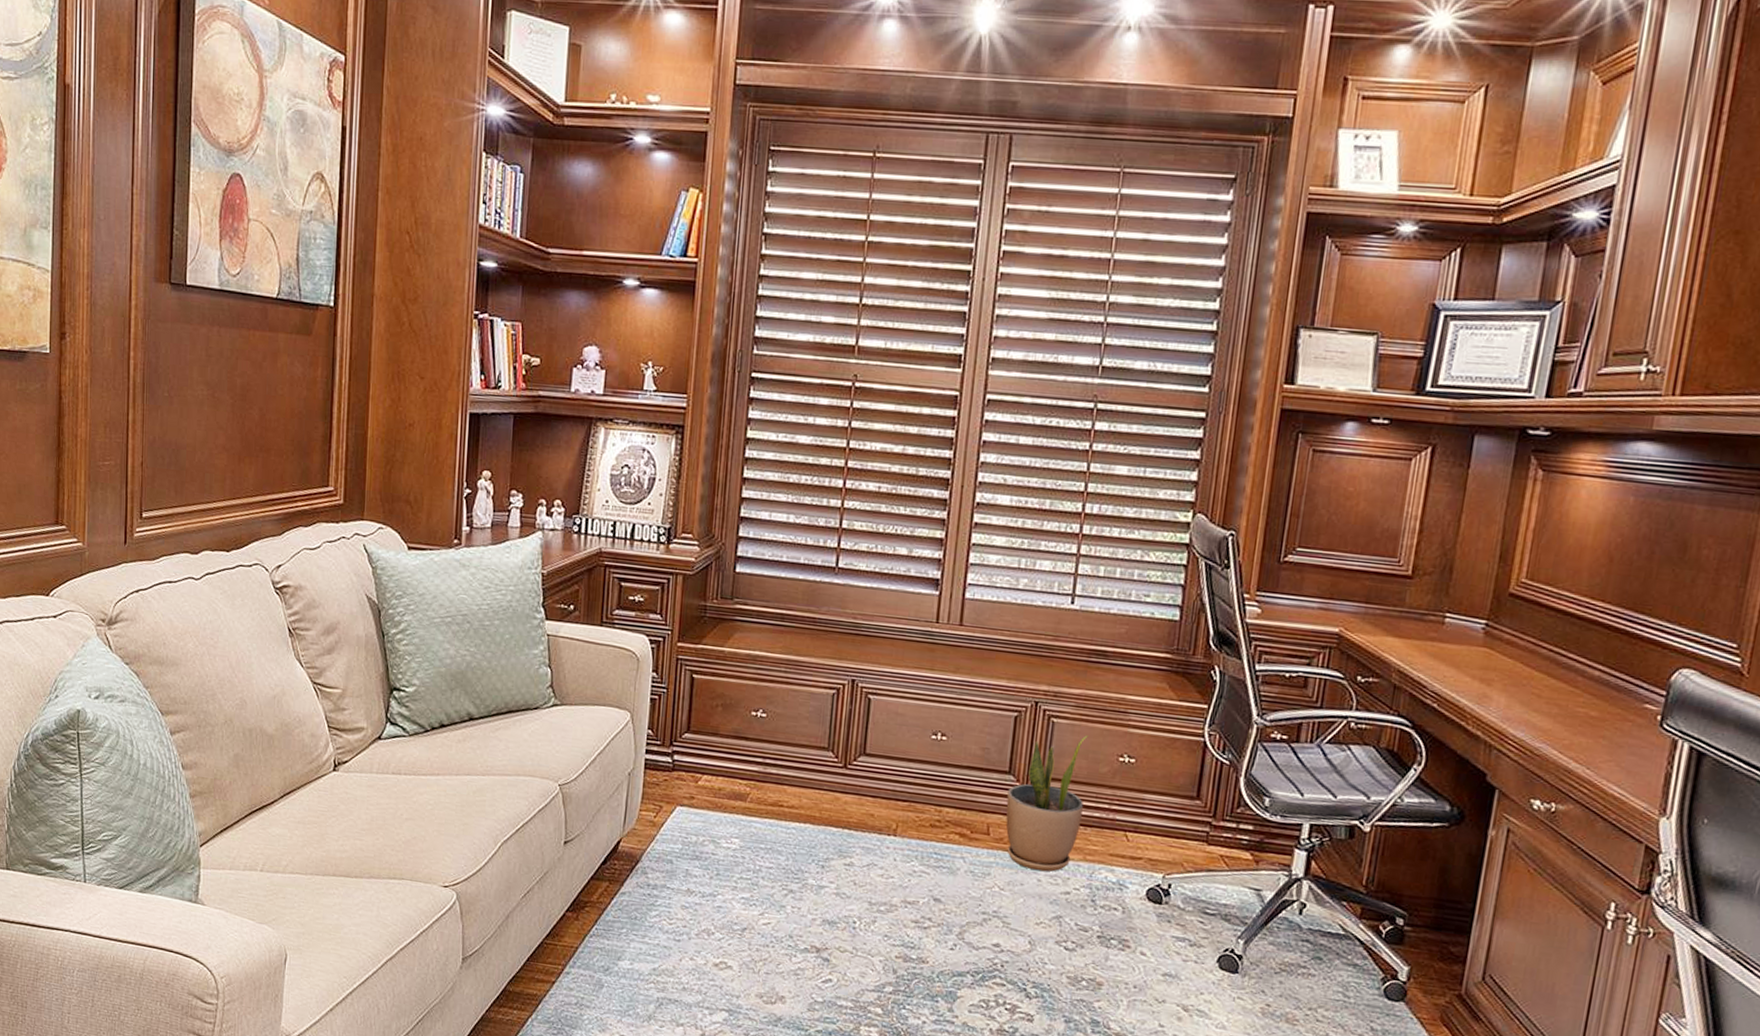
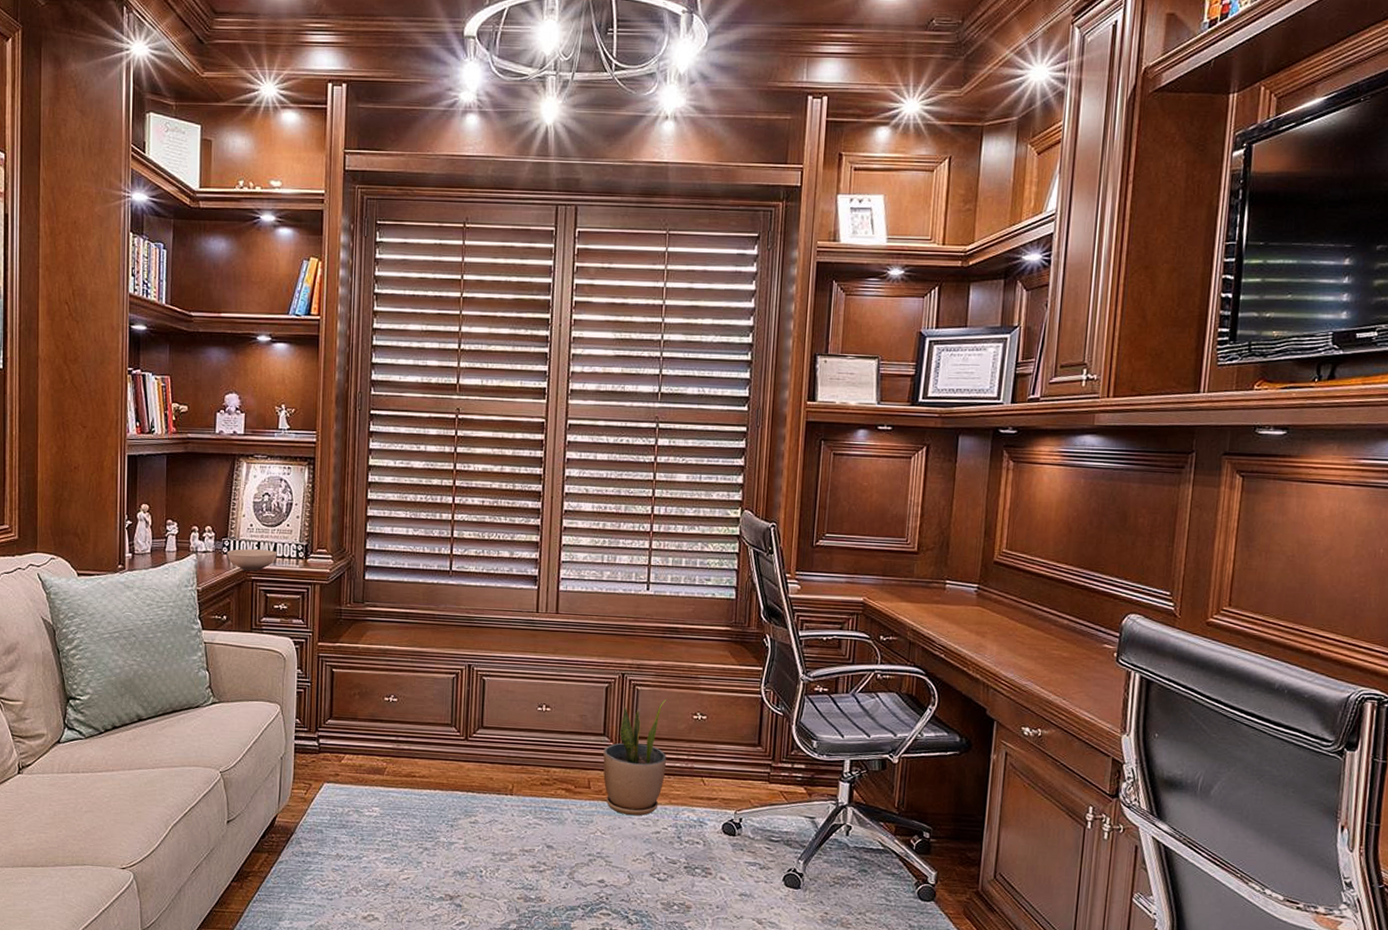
bowl: none [577,528,635,555] -> present [226,548,277,571]

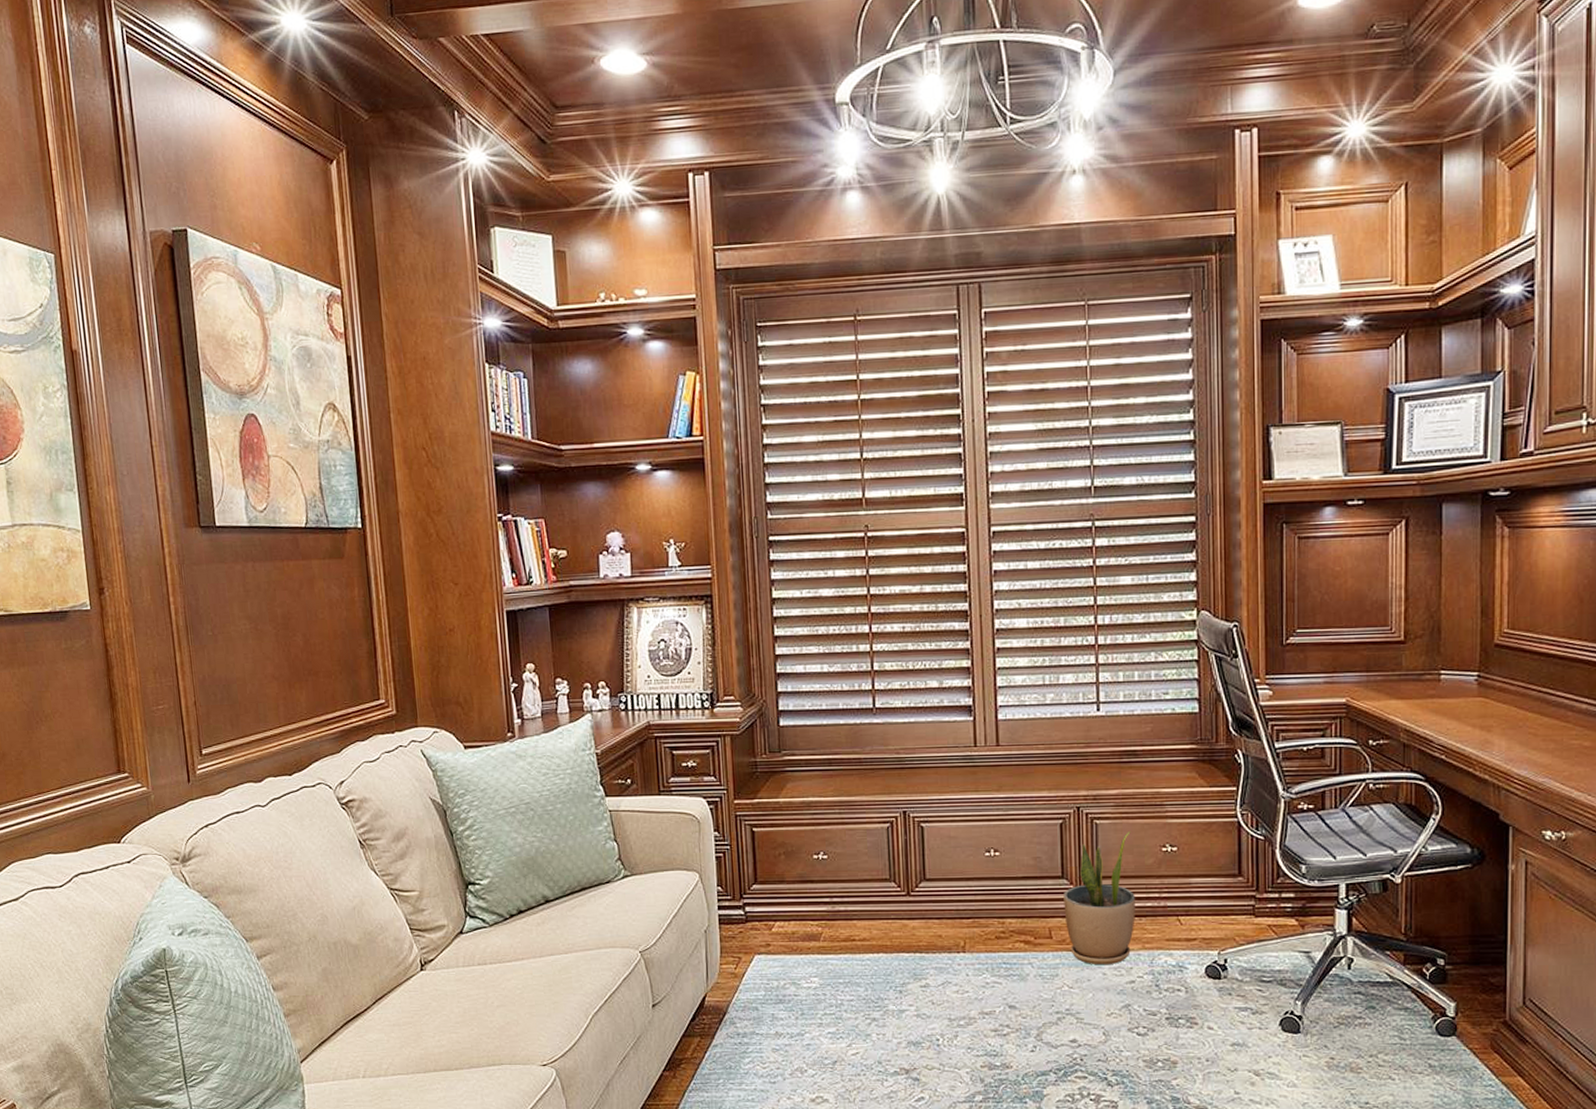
bowl: present [226,548,277,571] -> none [624,701,680,728]

